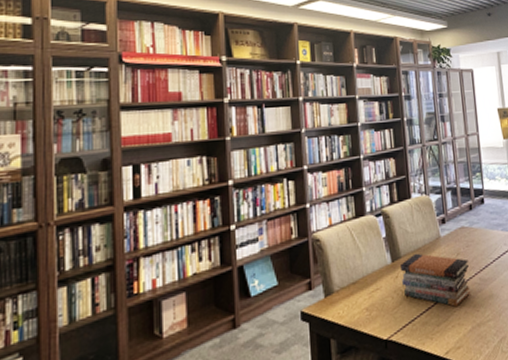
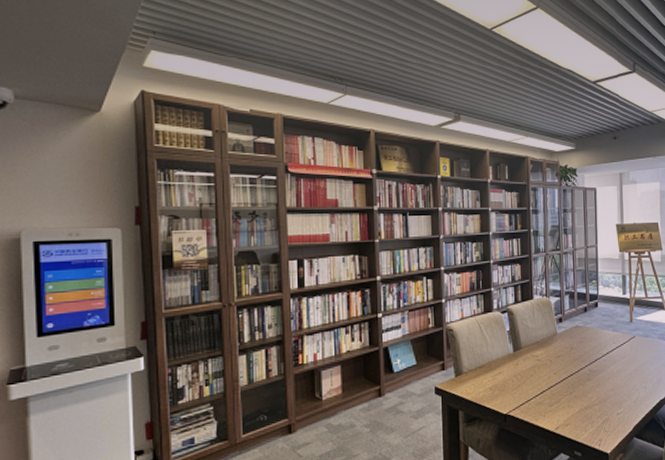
book stack: present [399,253,470,307] -> none [520,345,580,392]

